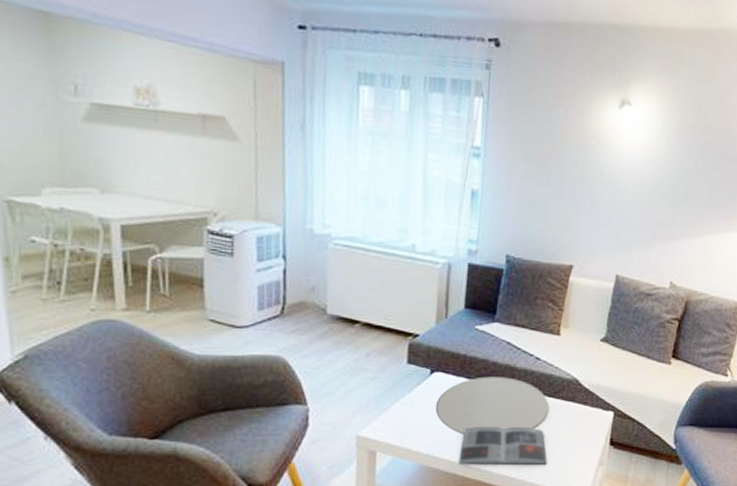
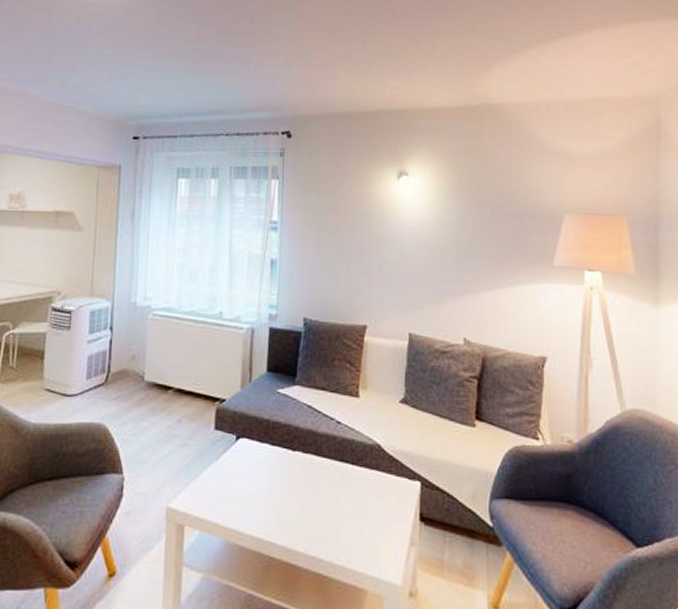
decorative tray: present [436,376,550,435] -> none [242,442,353,508]
magazine: present [459,426,547,465] -> none [264,497,355,544]

